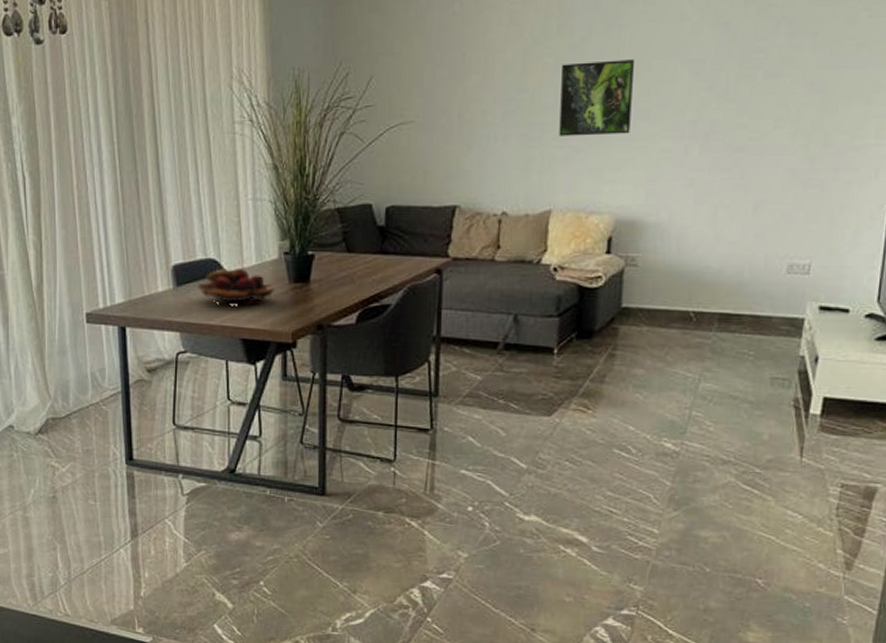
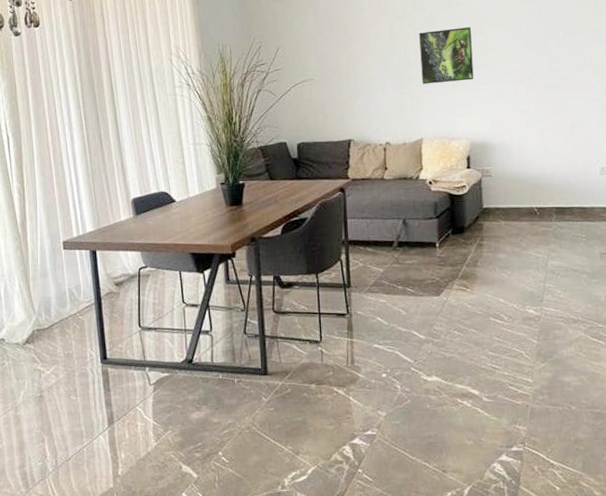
fruit basket: present [198,267,276,305] -> none [153,197,216,227]

